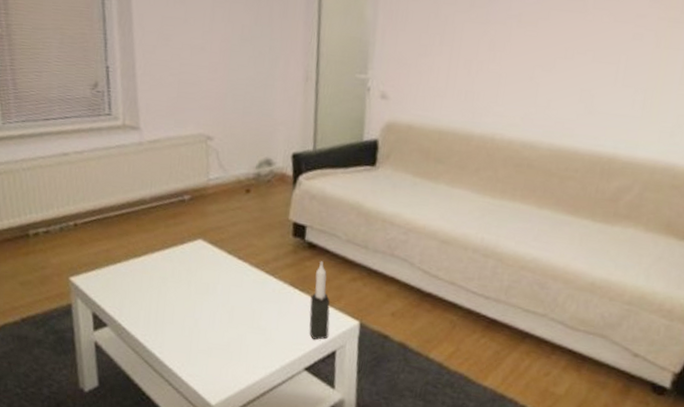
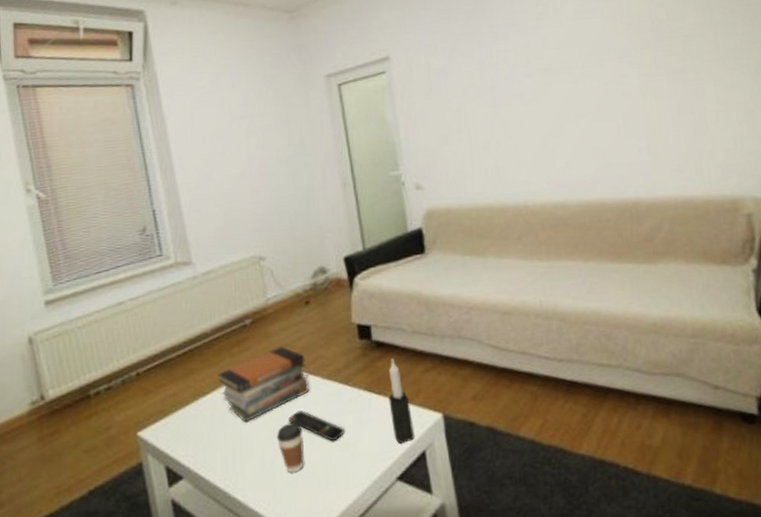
book stack: none [150,227,237,290] -> present [218,346,309,422]
coffee cup: none [198,298,224,343] -> present [276,422,305,472]
remote control: none [211,290,263,324] -> present [287,410,344,442]

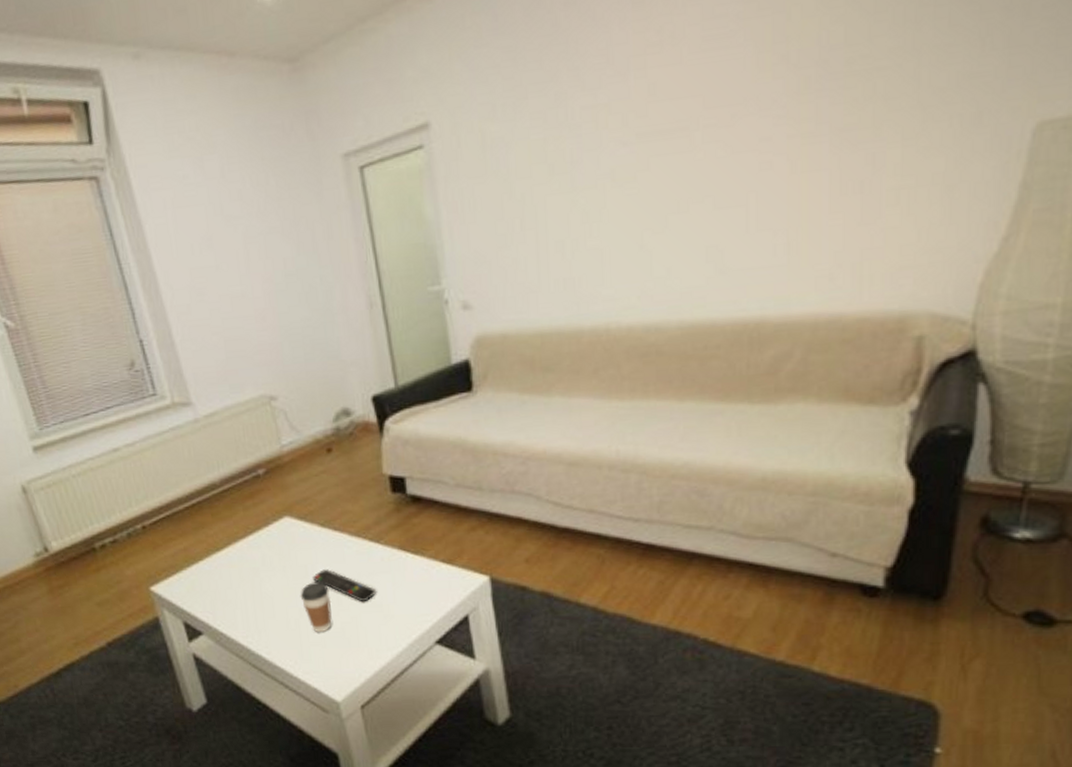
book stack: present [218,346,309,422] -> none [231,500,335,580]
candle: present [388,358,415,443] -> none [426,514,457,606]

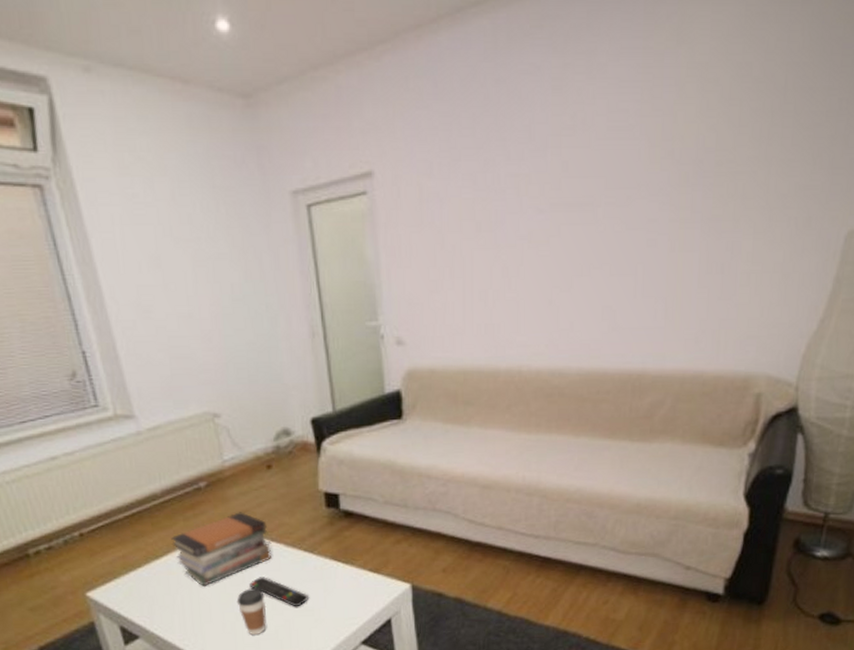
book stack: none [231,500,335,580] -> present [171,512,271,586]

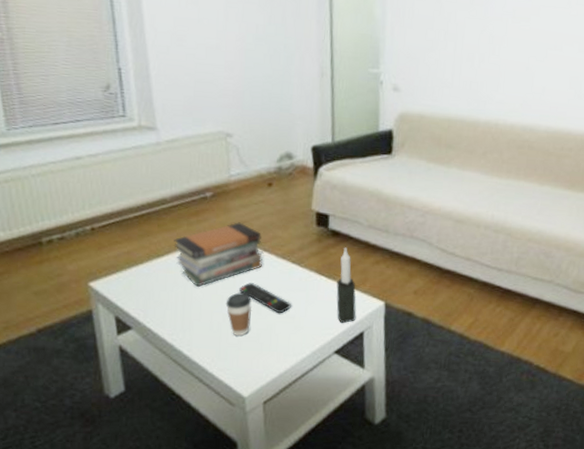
candle: none [356,528,381,611] -> present [336,247,357,323]

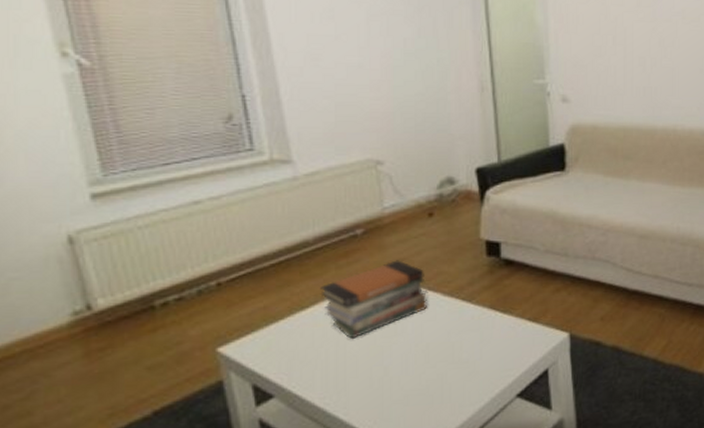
coffee cup: present [225,292,252,336] -> none [387,340,419,390]
remote control: present [238,283,291,314] -> none [401,327,464,360]
candle: present [336,247,357,323] -> none [514,277,539,362]

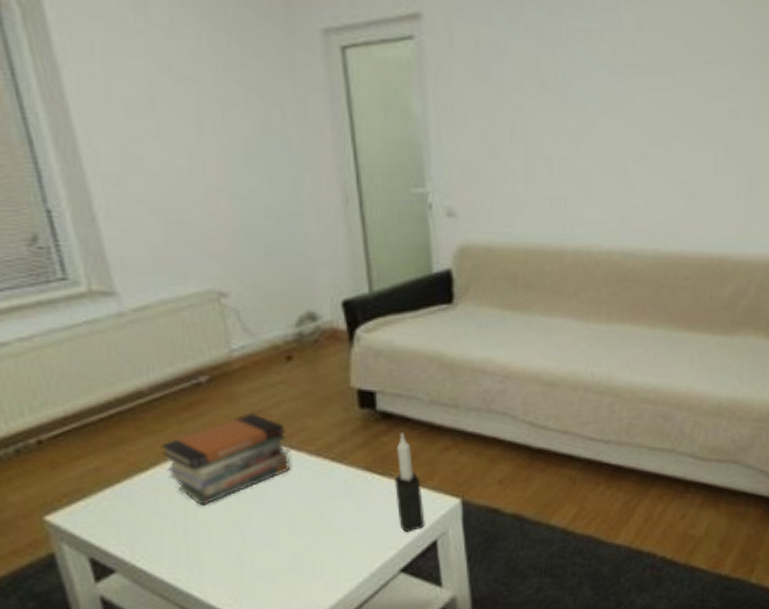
candle: none [514,277,539,362] -> present [395,433,425,532]

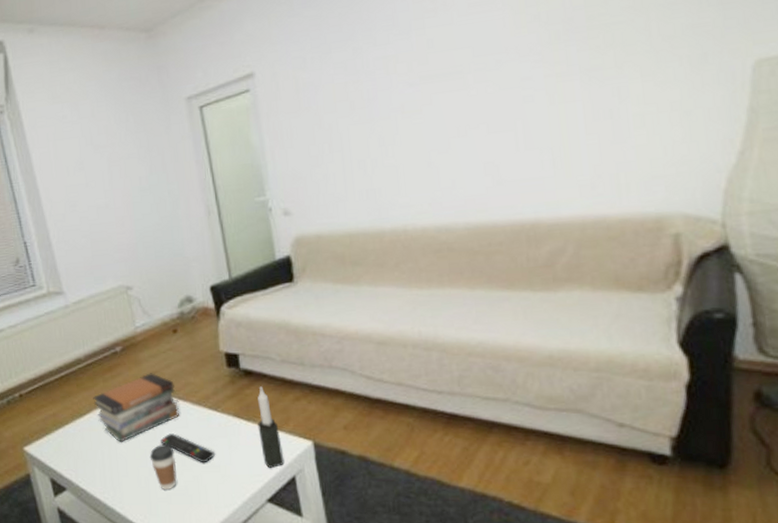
coffee cup: none [244,506,283,564] -> present [149,444,177,489]
remote control: none [260,492,336,529] -> present [159,433,215,463]

